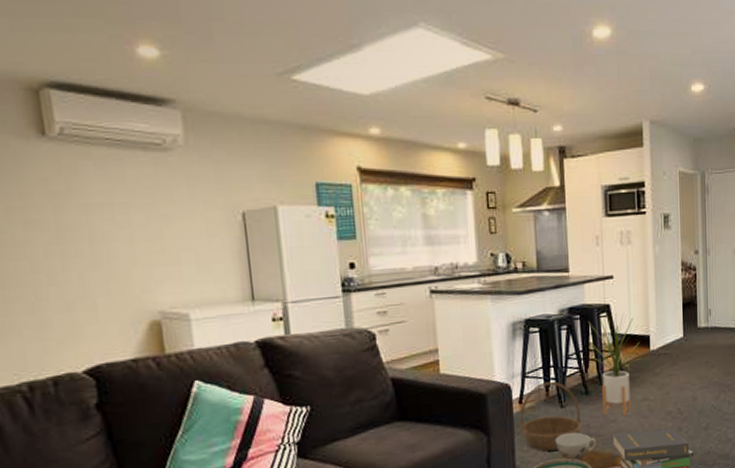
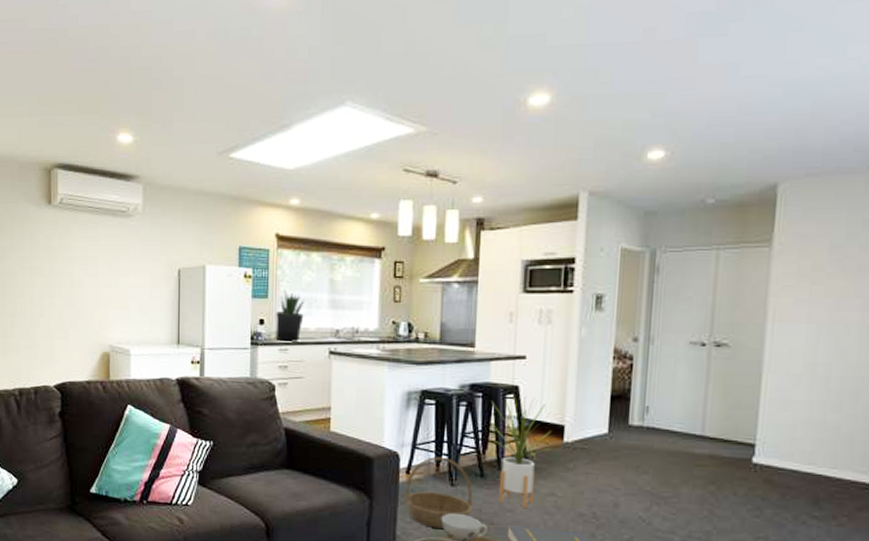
planter: none [367,228,399,285] -> present [275,289,304,343]

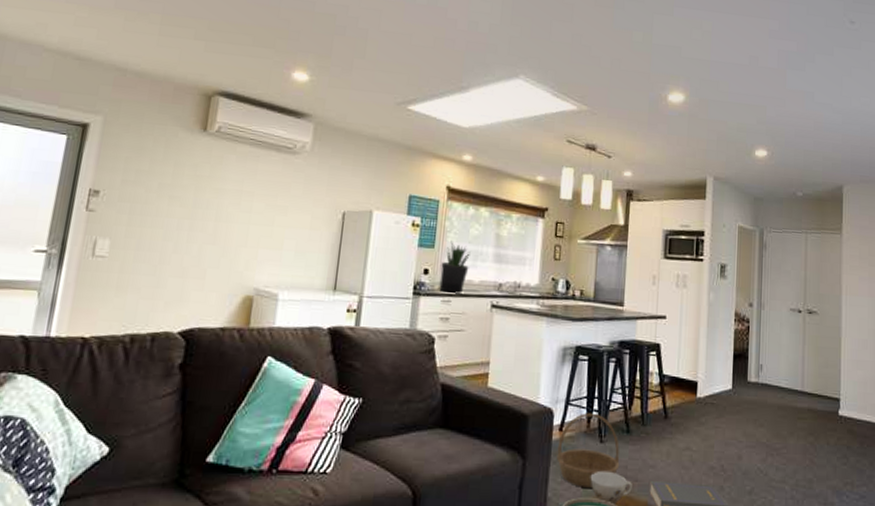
house plant: present [490,395,551,509] -> none [636,352,687,464]

